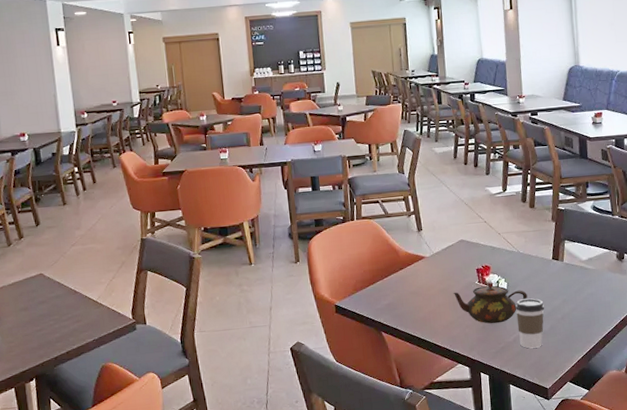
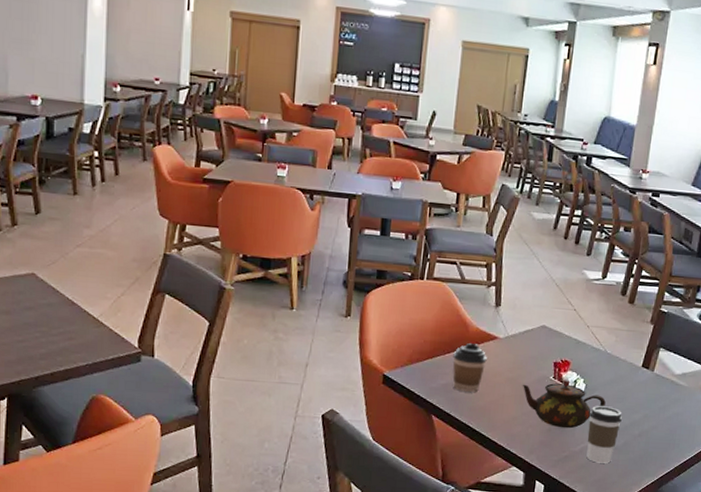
coffee cup: none [390,265,419,308] -> present [452,343,487,392]

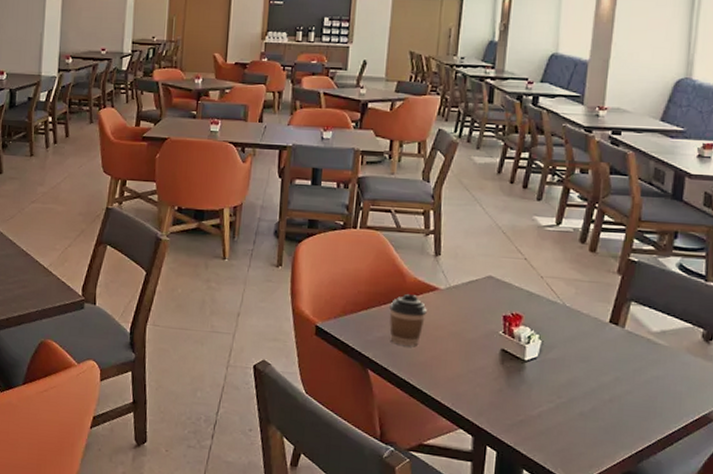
teapot: present [522,379,606,429] -> none [467,334,567,390]
coffee cup: present [586,406,622,463] -> none [546,365,588,431]

